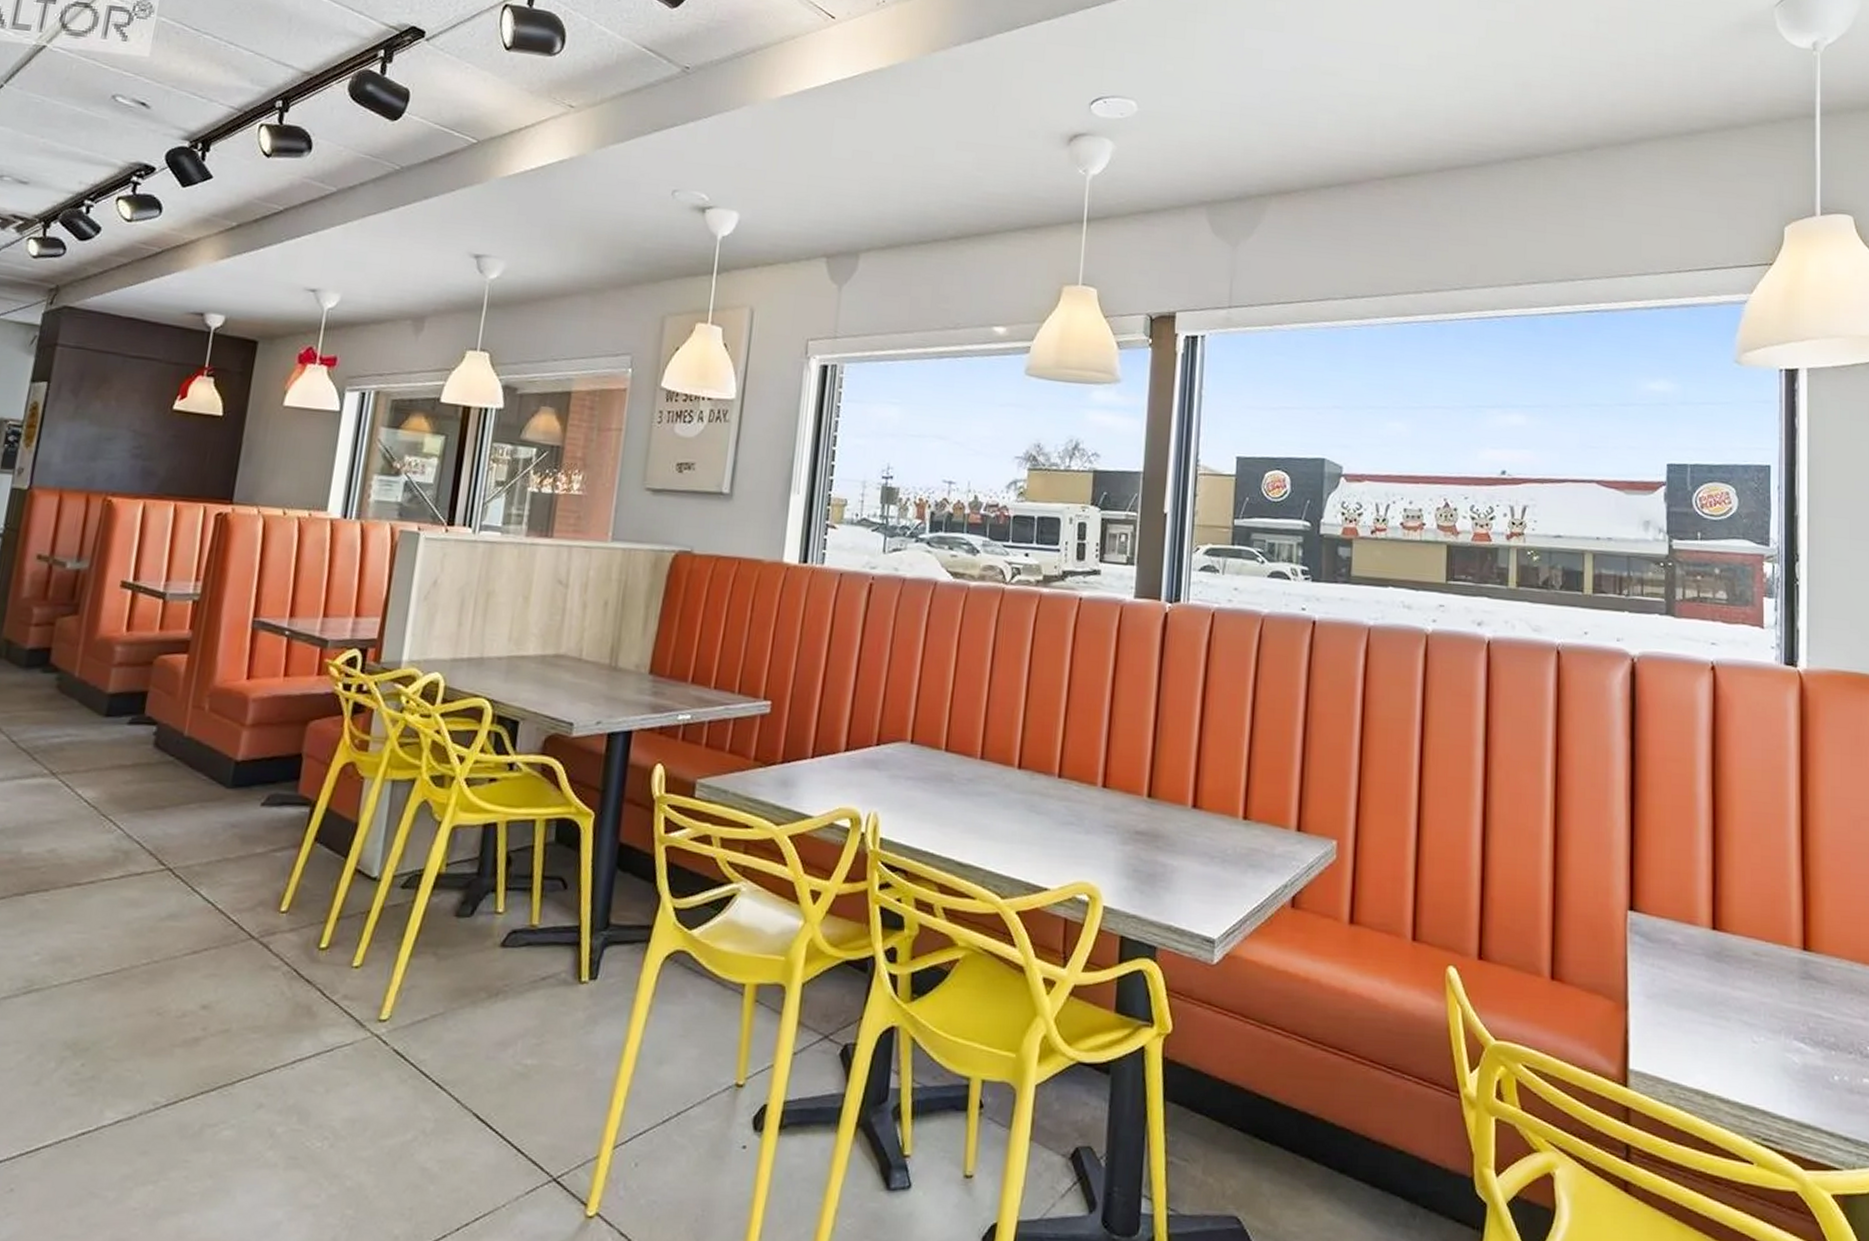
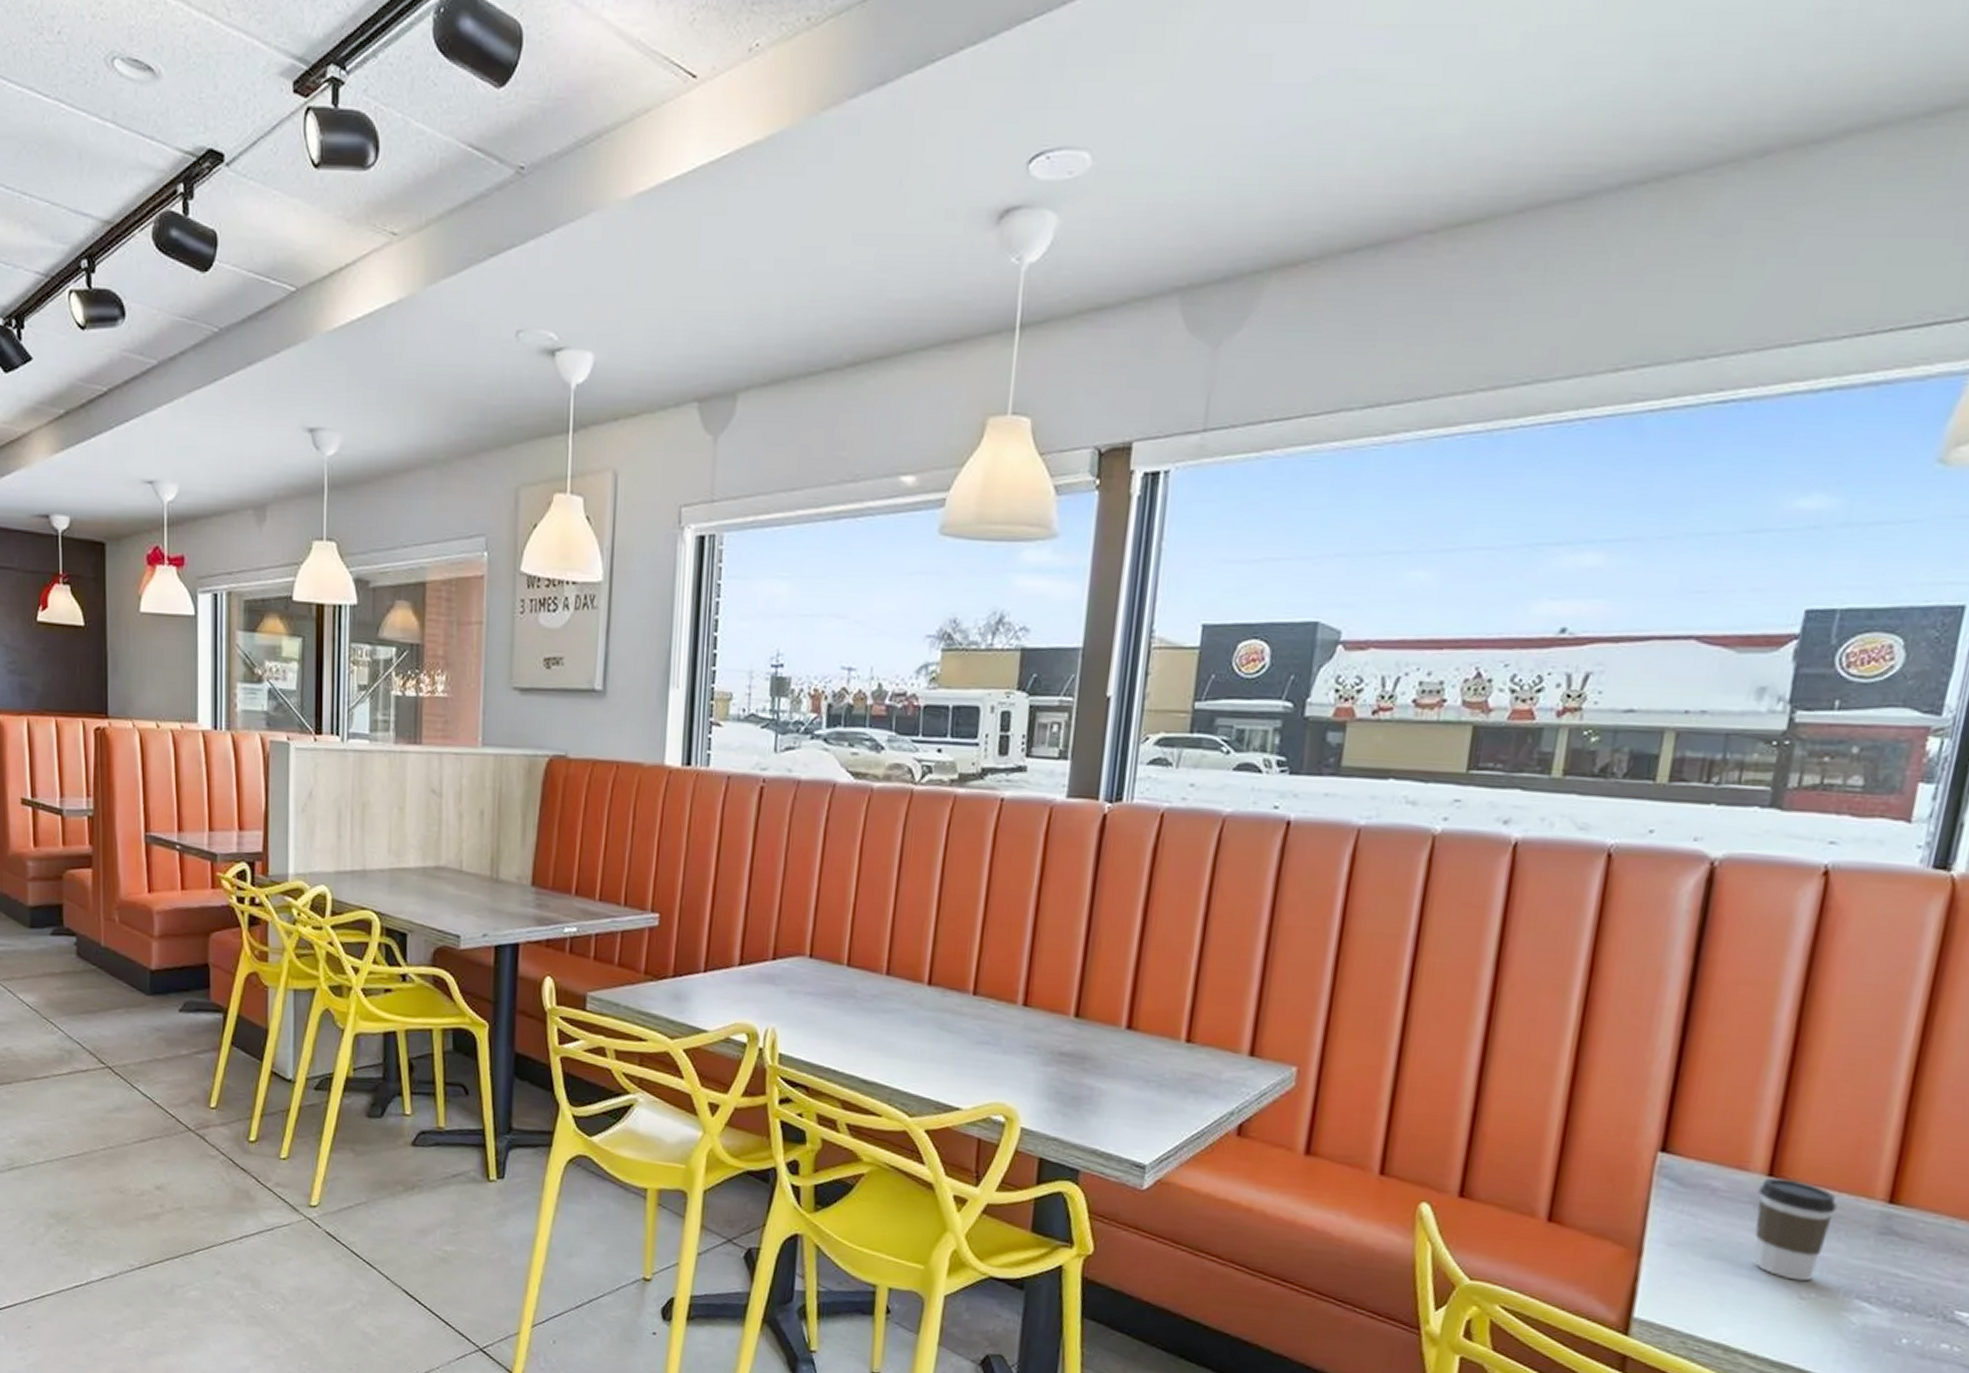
coffee cup: none [1707,930,1766,1026] -> present [1754,1177,1837,1282]

